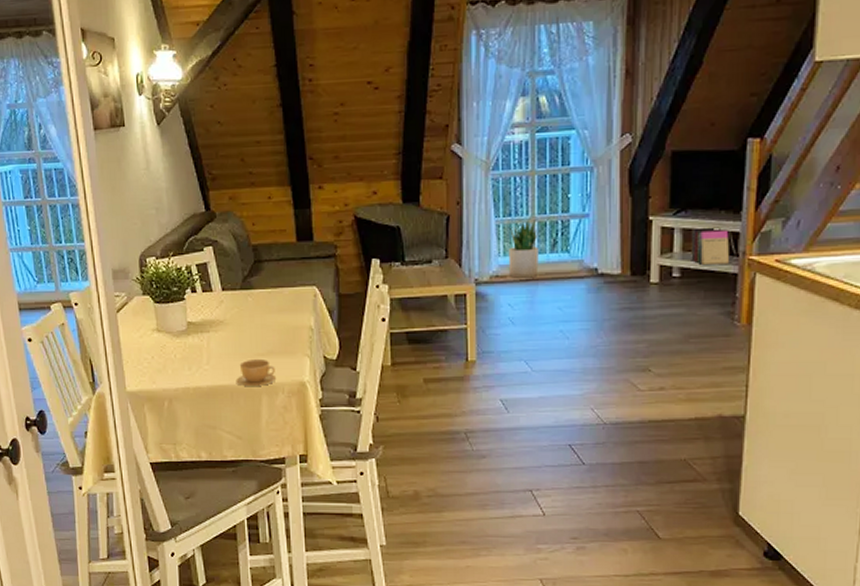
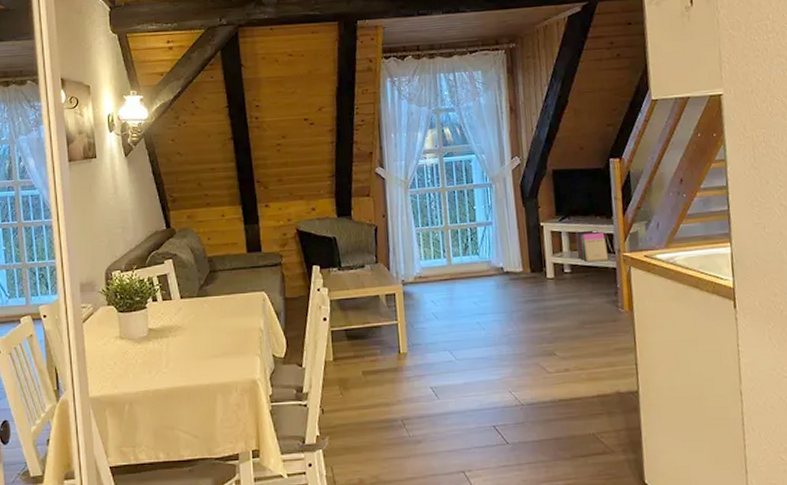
teacup: present [236,358,277,386] -> none [192,359,230,386]
planter: present [508,220,539,278] -> none [428,228,455,278]

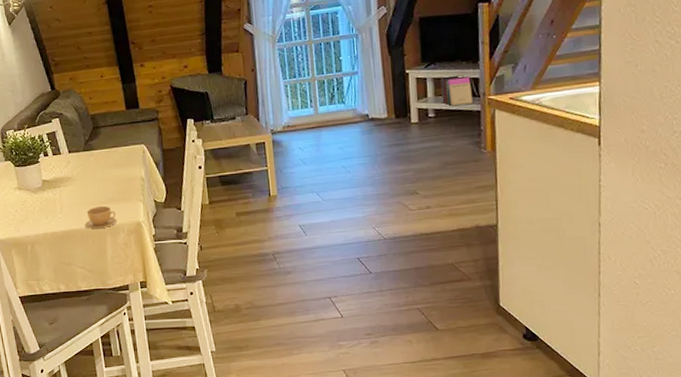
teacup: none [192,359,230,386] -> present [84,205,117,229]

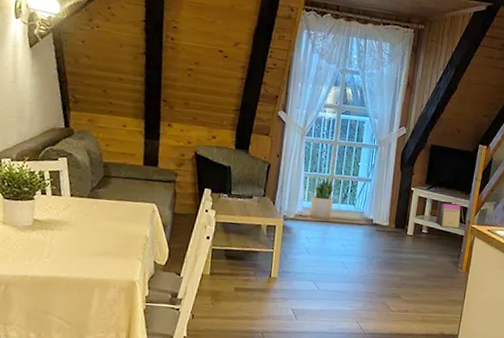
teacup: present [84,205,117,229] -> none [72,257,110,281]
planter: none [295,79,321,127] -> present [310,177,335,220]

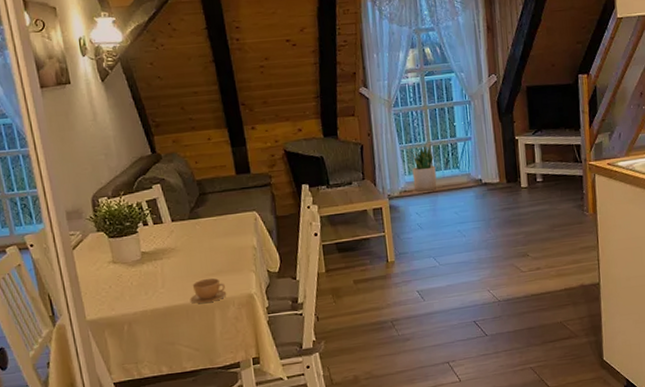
teacup: none [72,257,110,281] -> present [190,277,227,304]
books: present [435,200,461,228] -> none [547,141,576,172]

